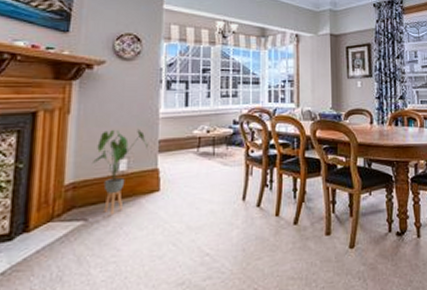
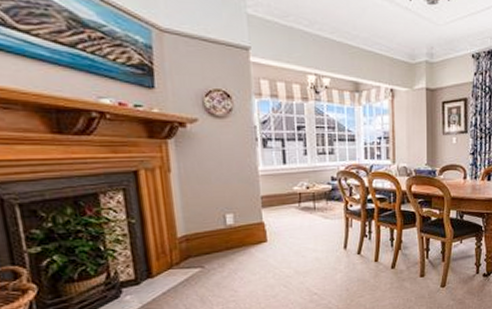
house plant: present [91,128,149,215] -> none [199,185,252,263]

